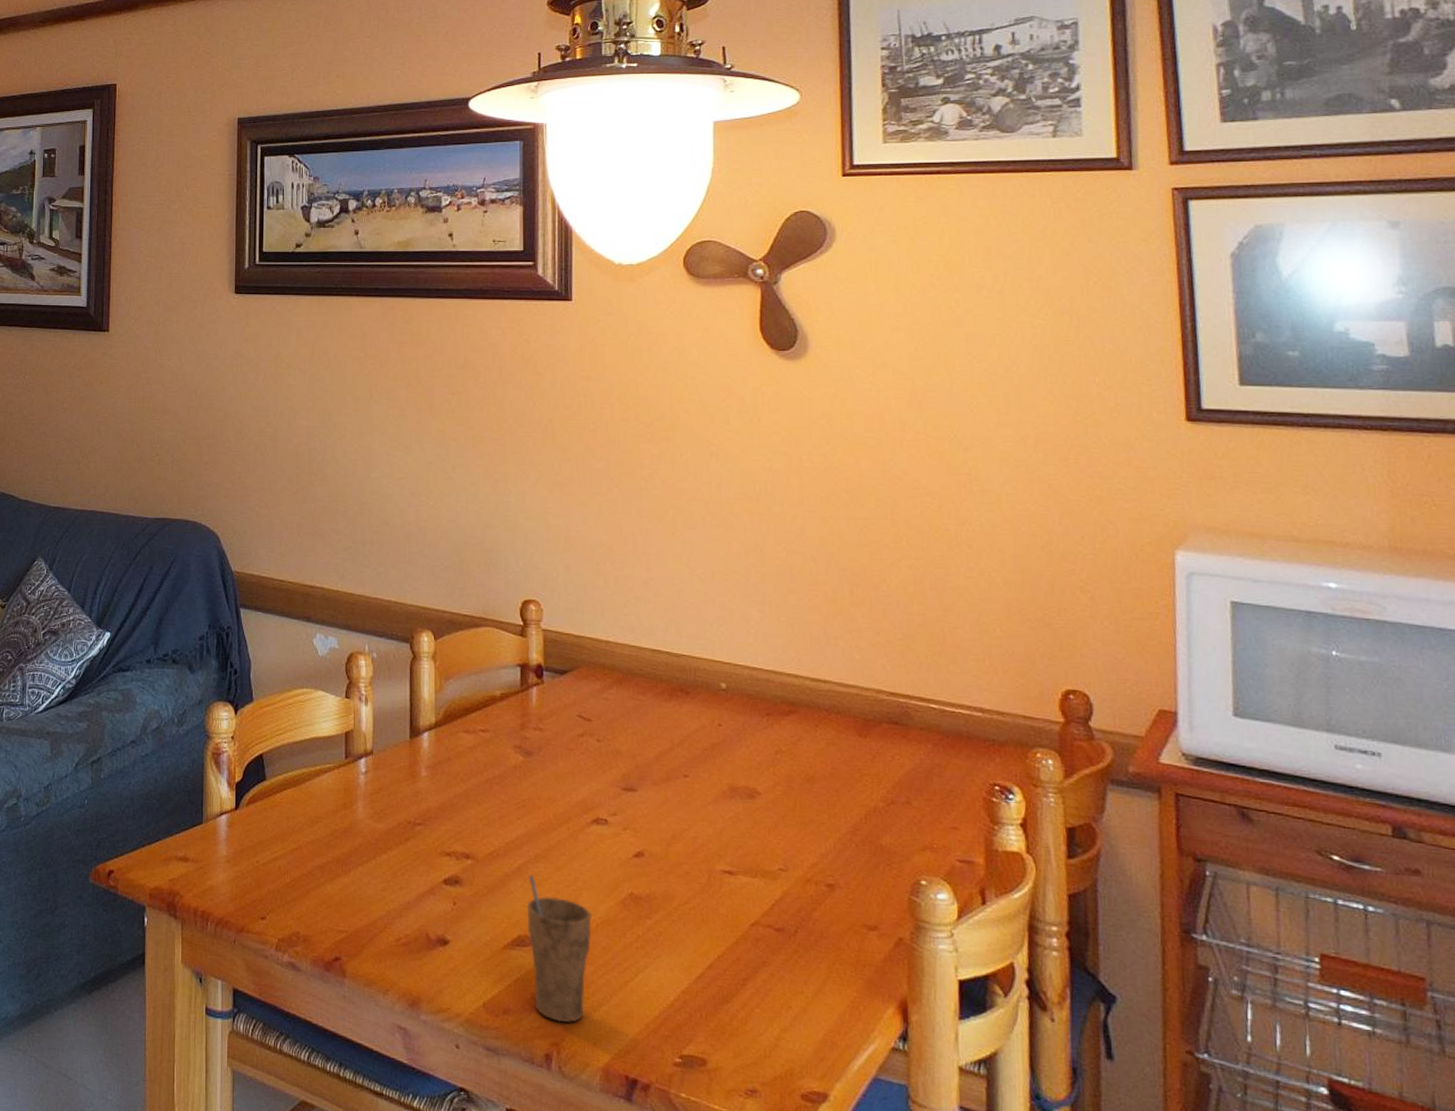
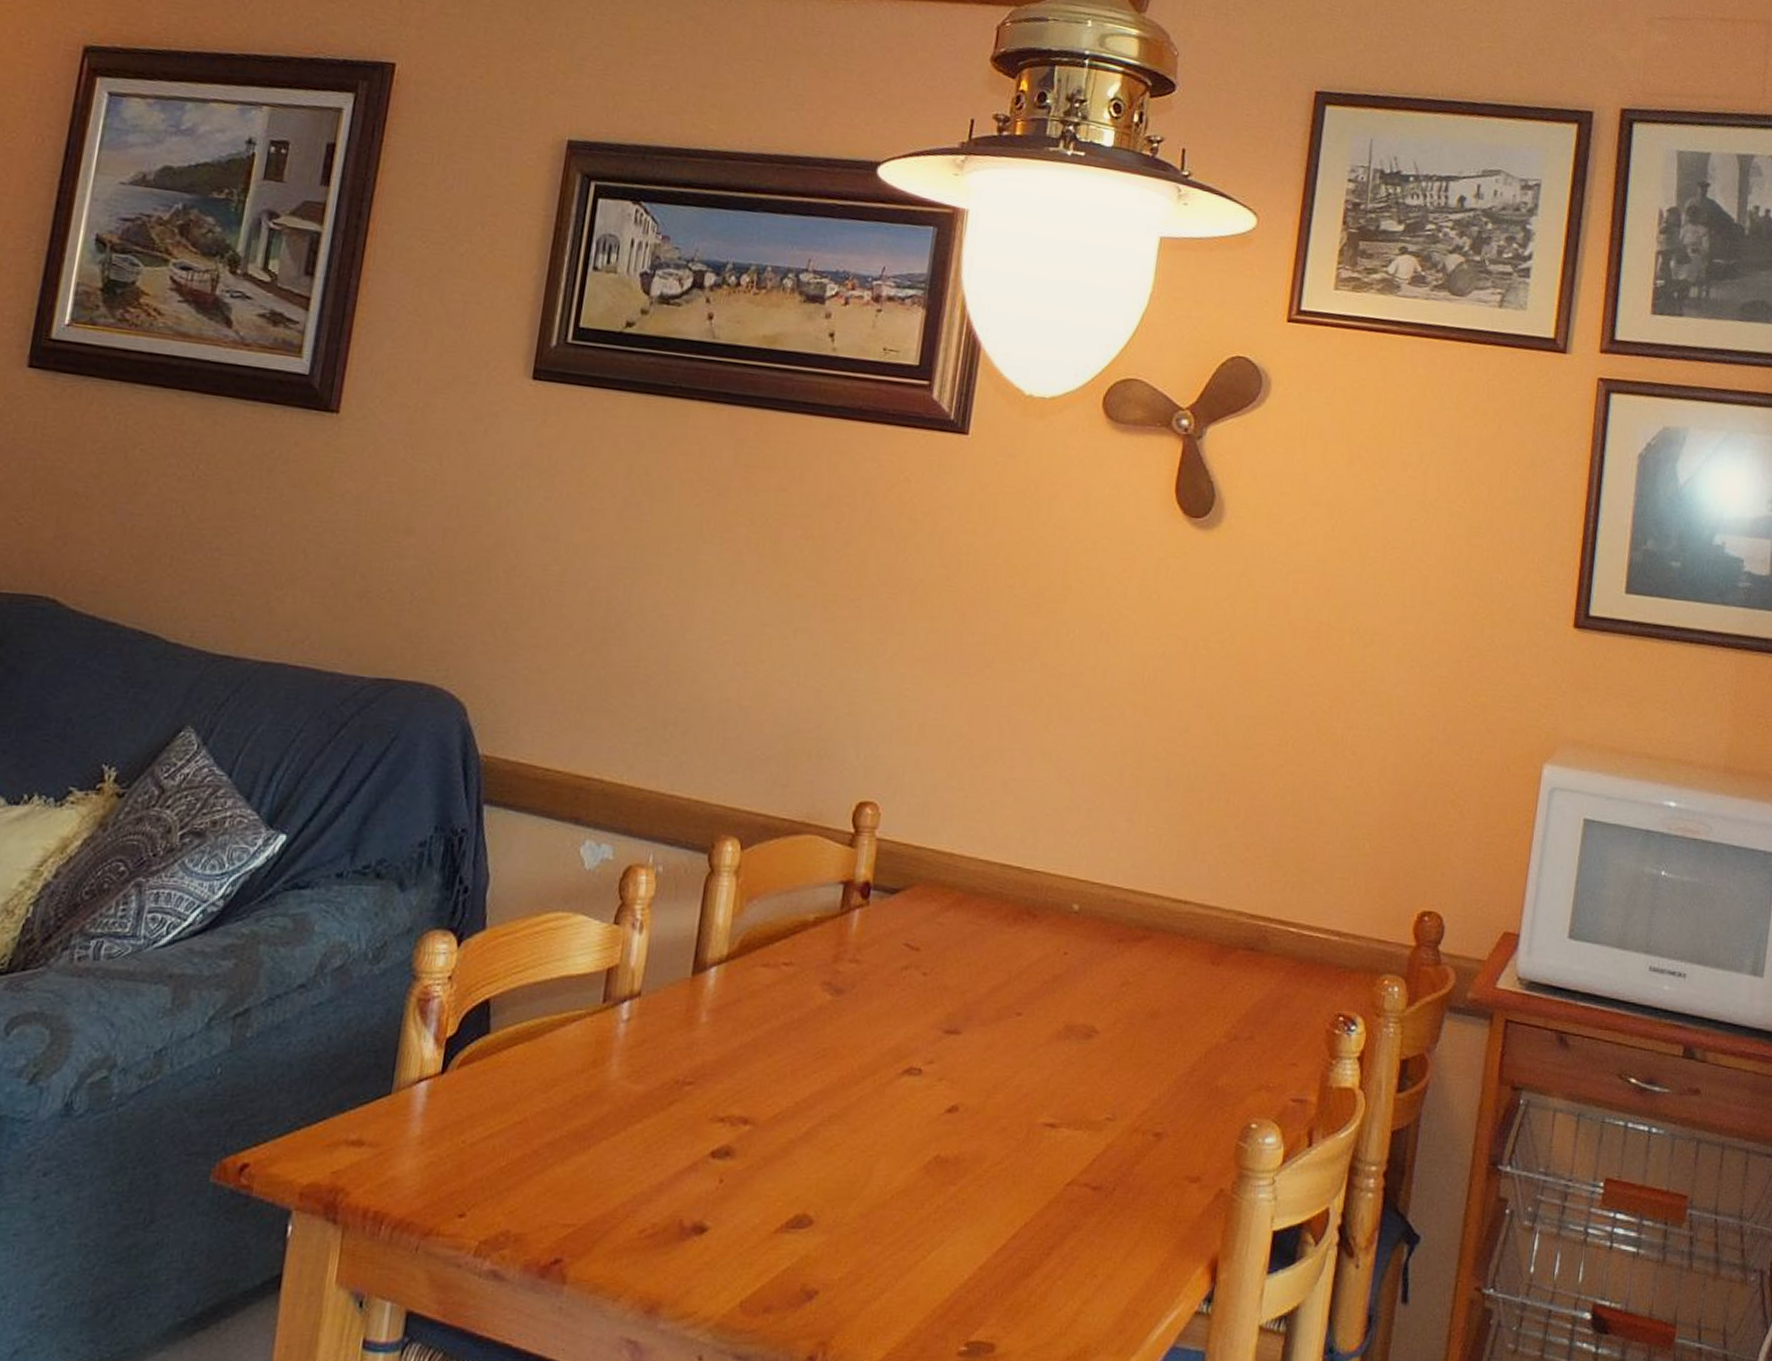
cup: present [527,875,591,1023] -> none [804,1140,887,1317]

